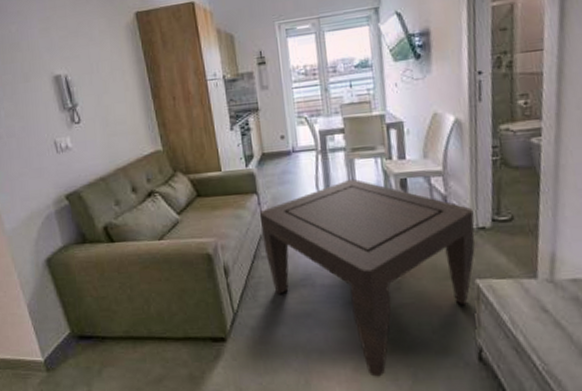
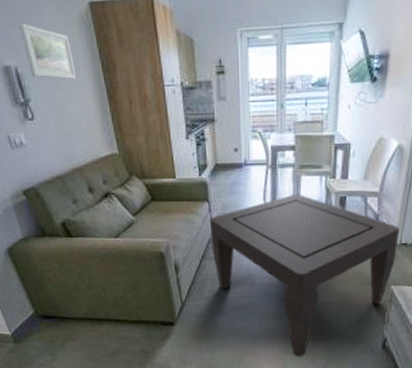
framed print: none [71,36,122,83] -> present [19,23,76,80]

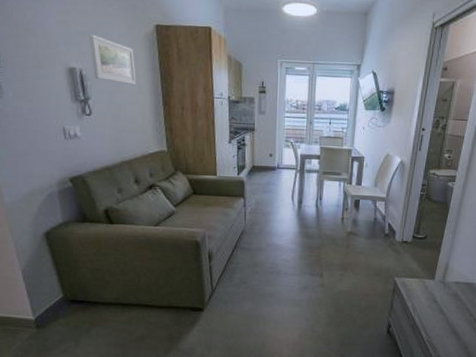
coffee table: present [209,193,400,357] -> none [243,195,402,342]

